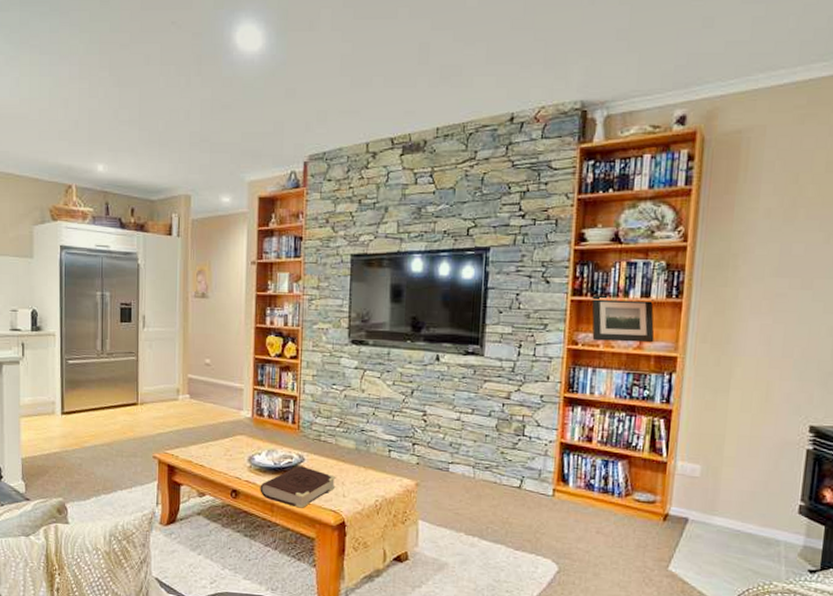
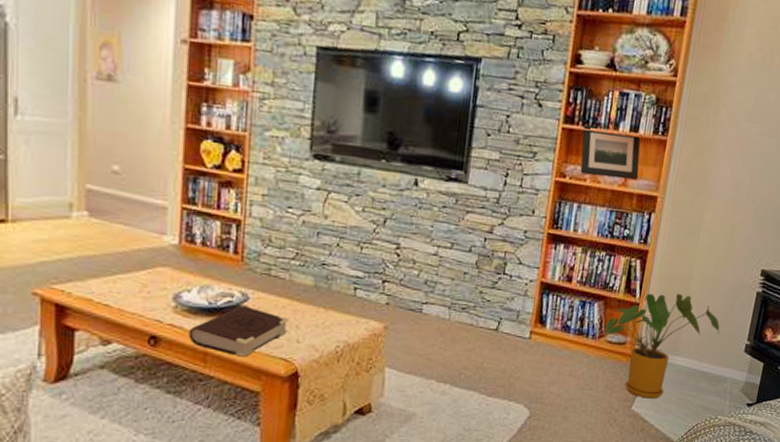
house plant: none [632,452,765,560] -> present [605,293,720,399]

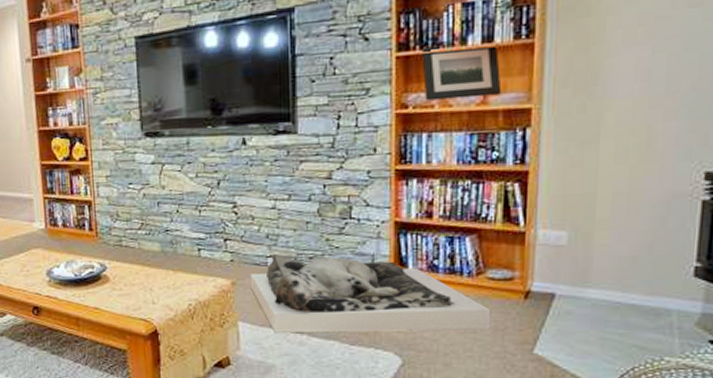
book: present [188,306,289,357] -> none [62,275,143,320]
dog bed: none [402,302,606,386] -> present [250,254,491,332]
house plant: present [605,293,720,399] -> none [484,215,650,340]

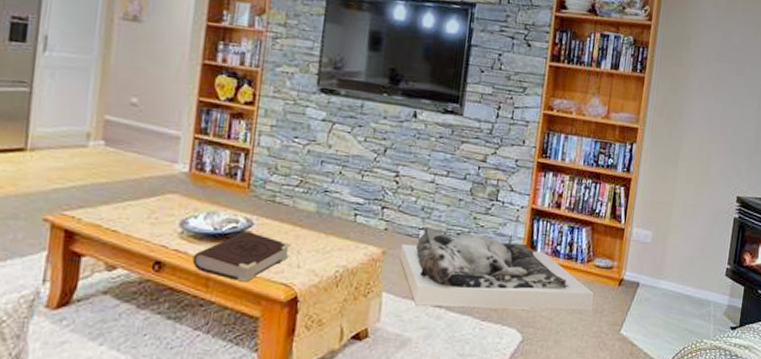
book: none [62,275,143,320] -> present [192,232,291,282]
picture frame: present [422,44,502,101] -> none [566,62,621,113]

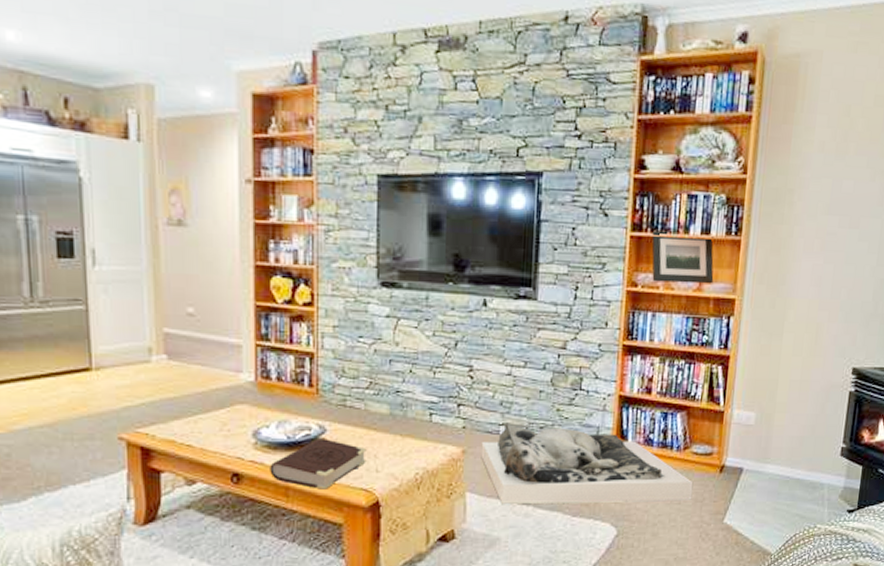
picture frame: none [566,62,621,113] -> present [651,230,714,284]

